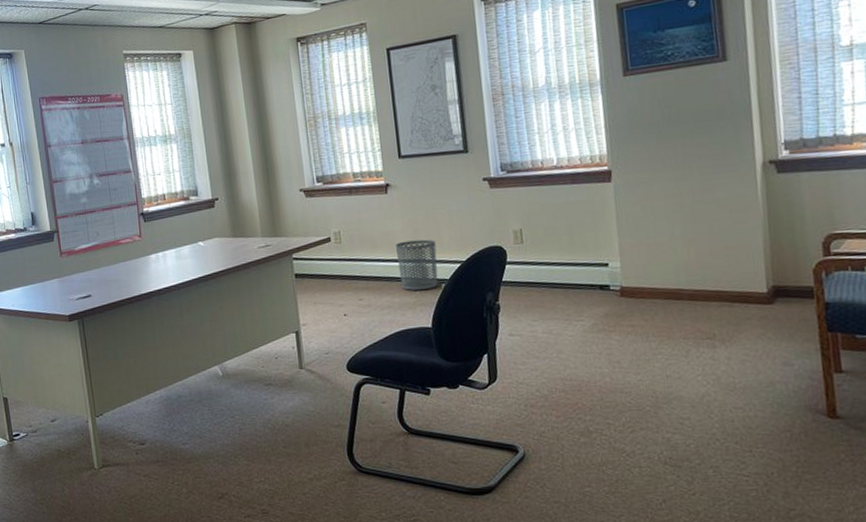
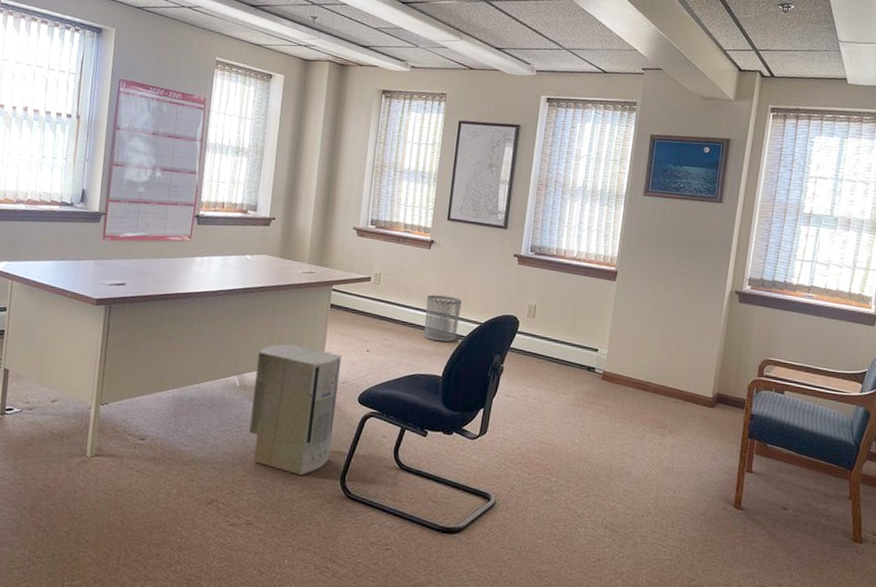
air purifier: none [233,323,332,456] -> present [249,344,341,475]

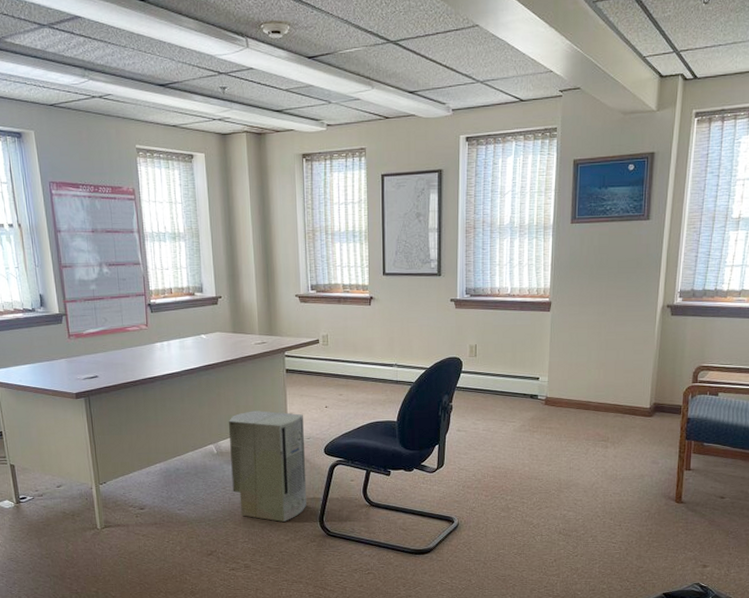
waste bin: present [424,294,462,342] -> none [374,347,407,390]

